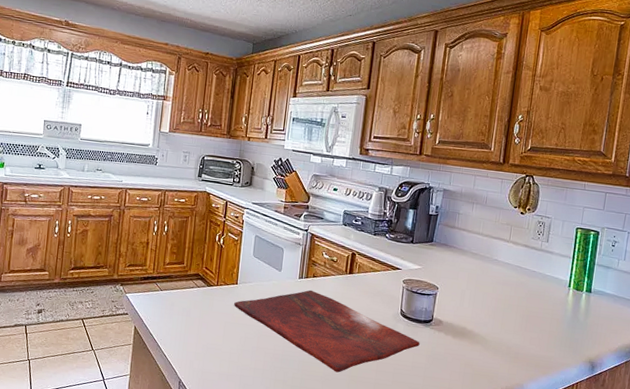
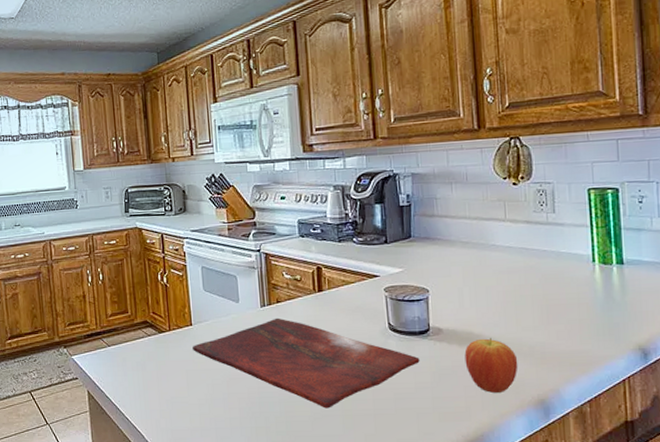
fruit: none [455,334,497,380] -> present [464,338,518,393]

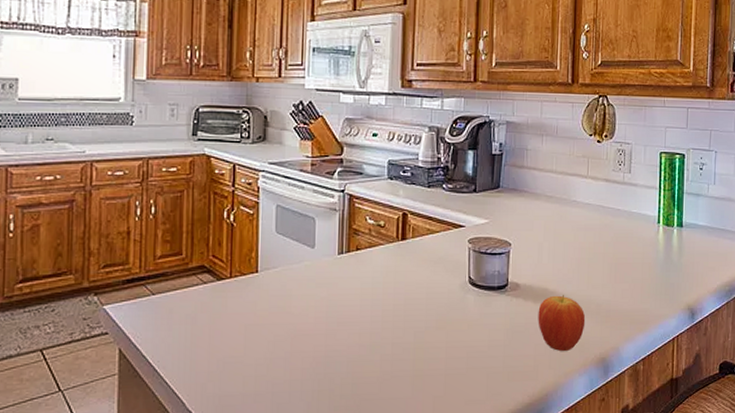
cutting board: present [192,317,420,409] -> none [256,267,495,369]

